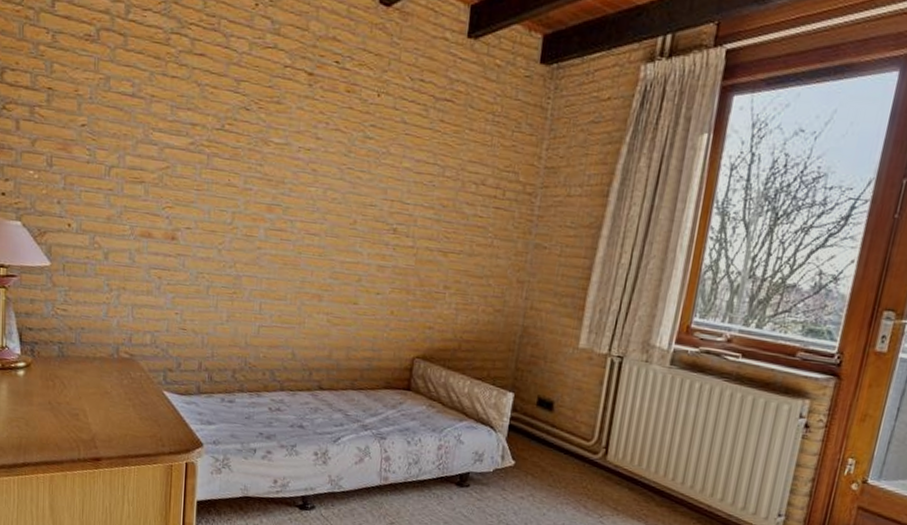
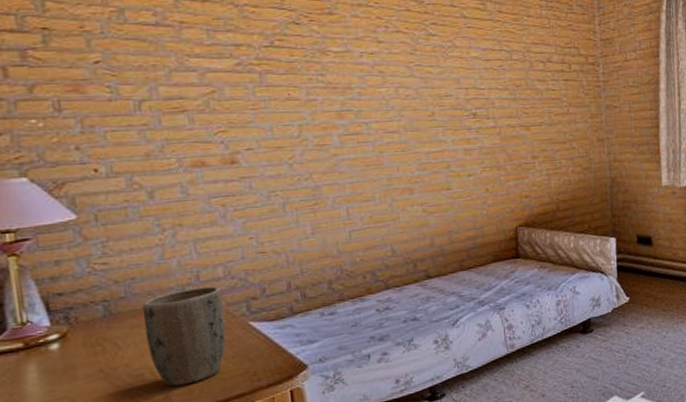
plant pot: none [84,347,147,434] -> present [142,286,227,387]

